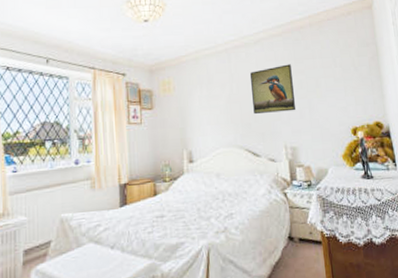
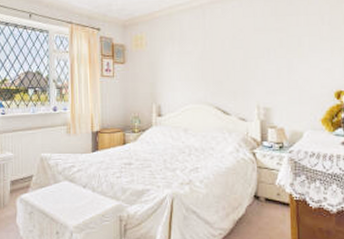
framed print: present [250,64,297,114] -> none [225,21,273,72]

